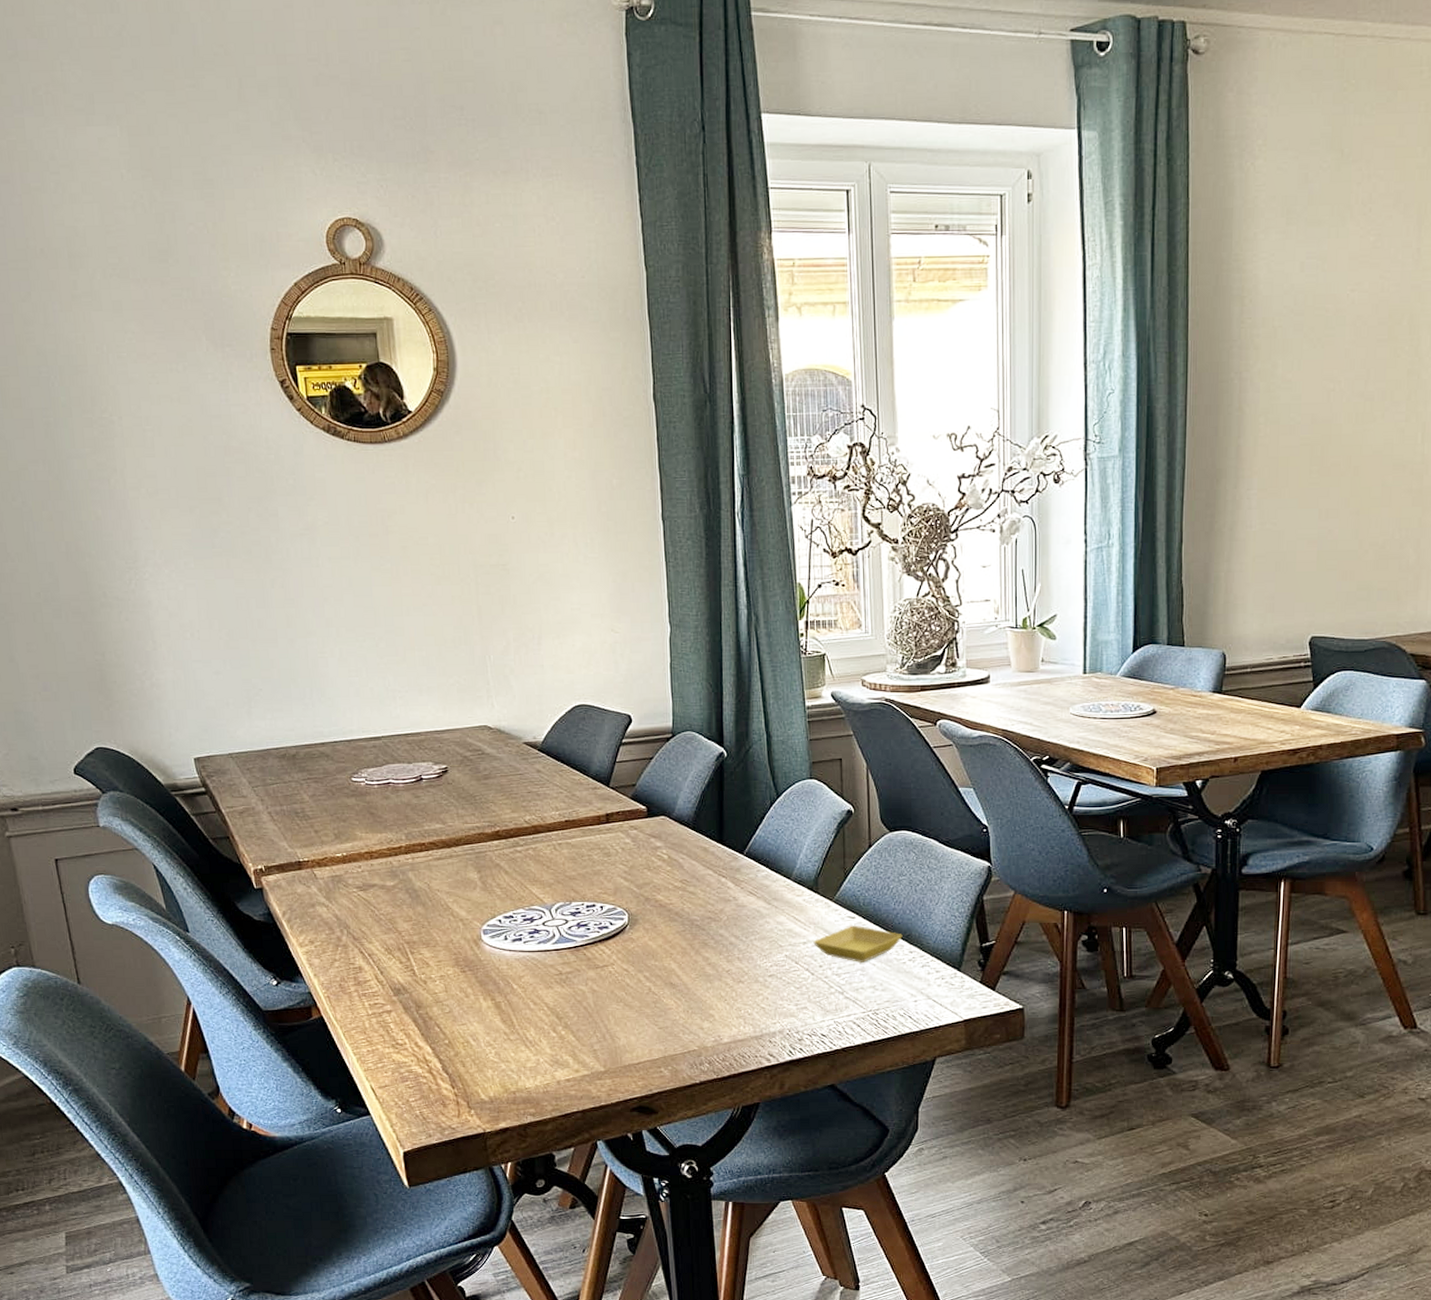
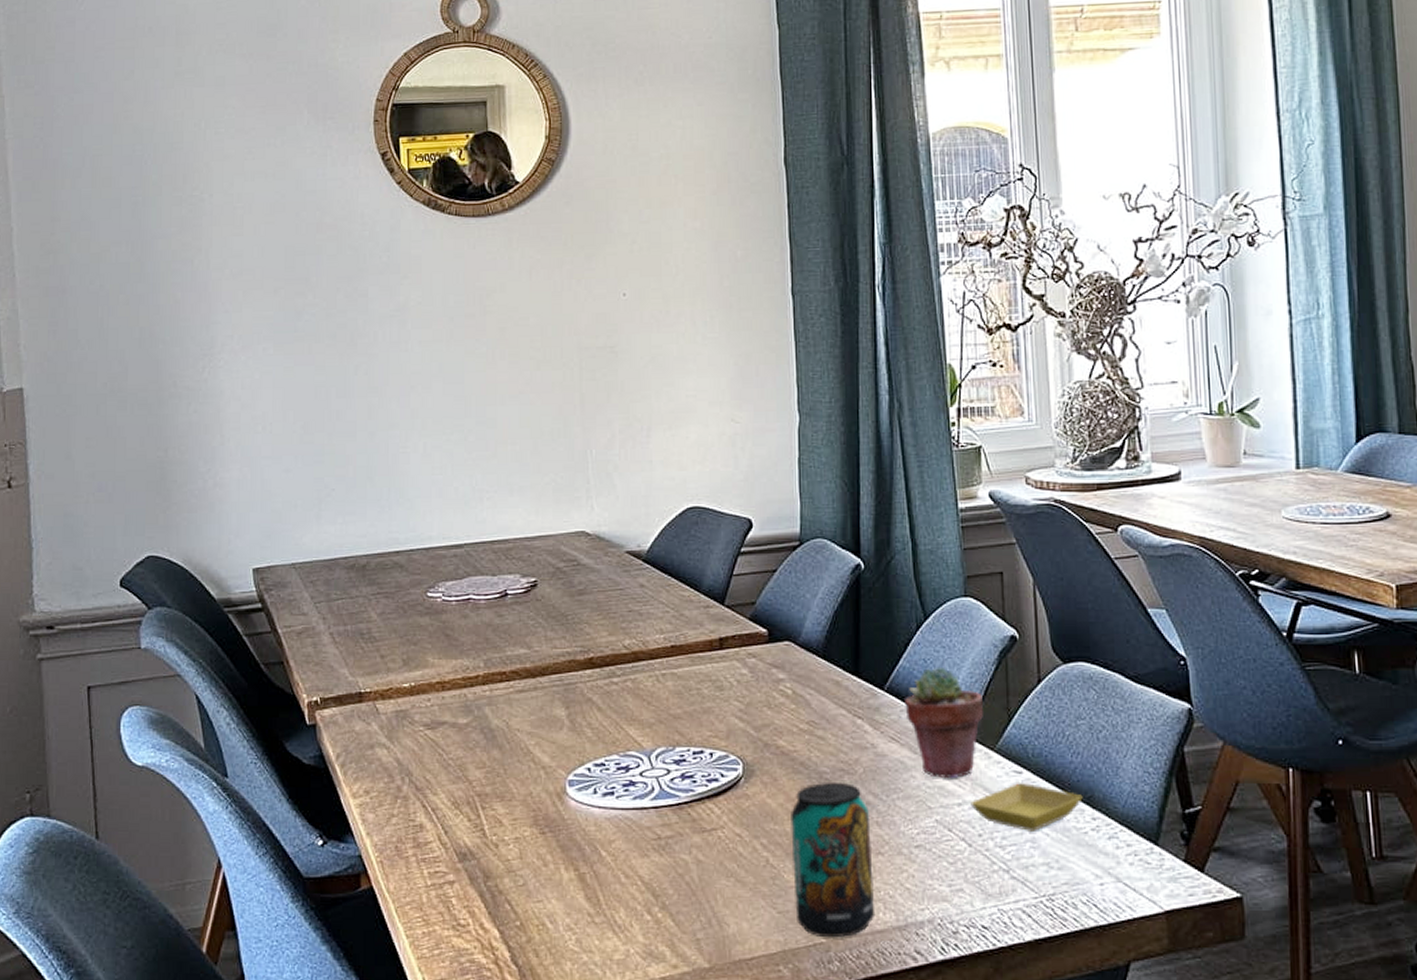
beverage can: none [667,927,737,1046] -> present [789,782,876,938]
potted succulent: none [761,835,824,924] -> present [905,666,983,779]

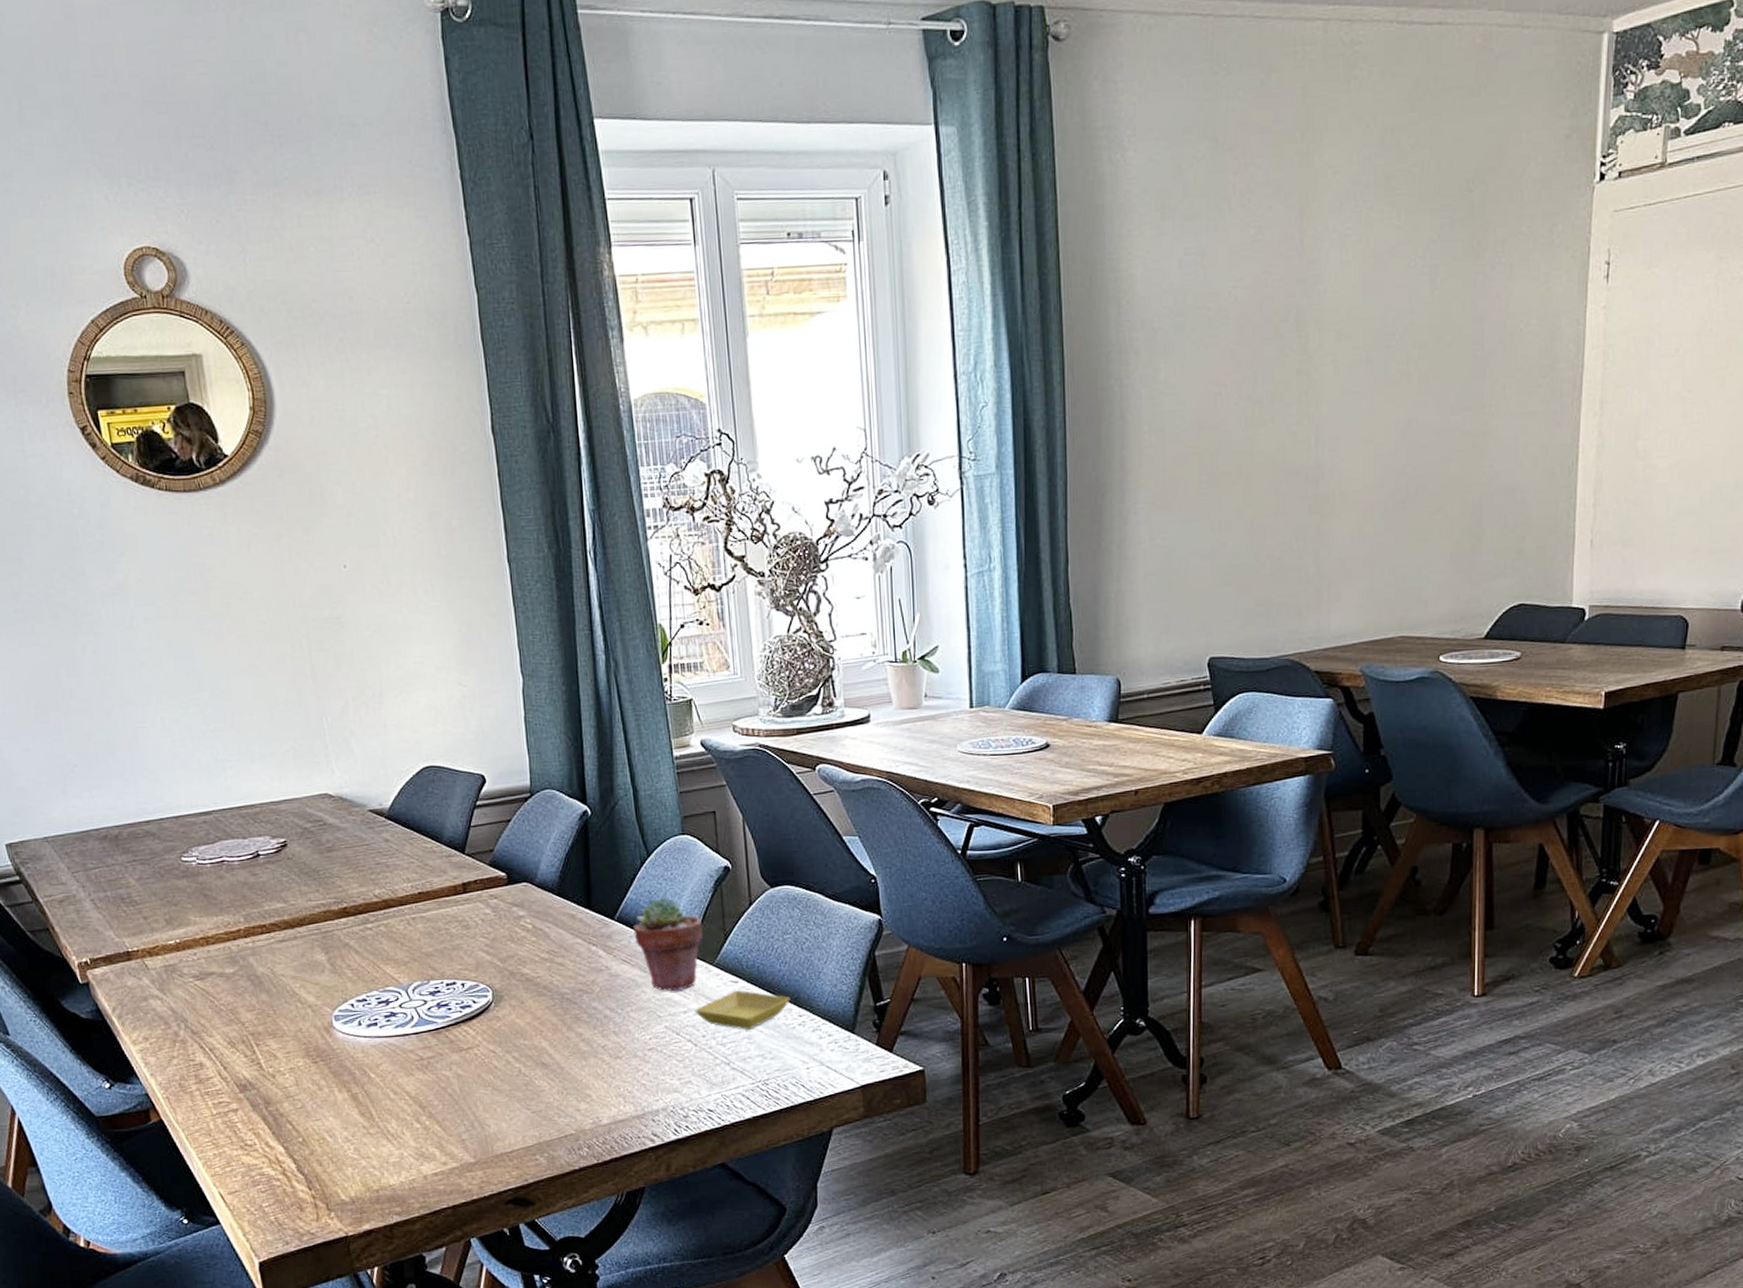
beverage can: present [789,782,876,938] -> none [537,1000,617,1130]

